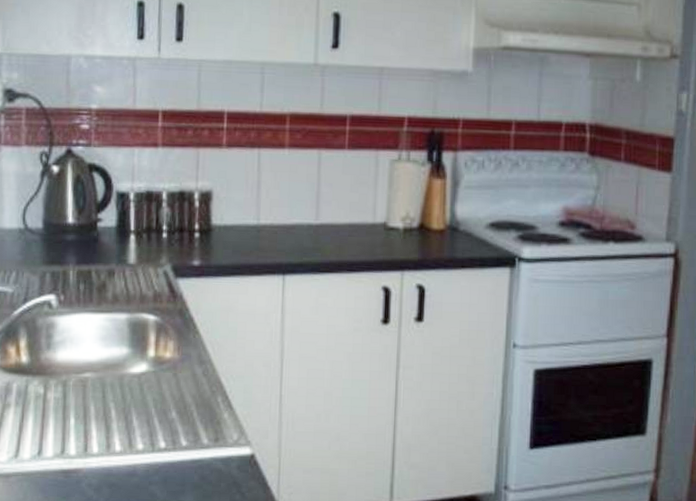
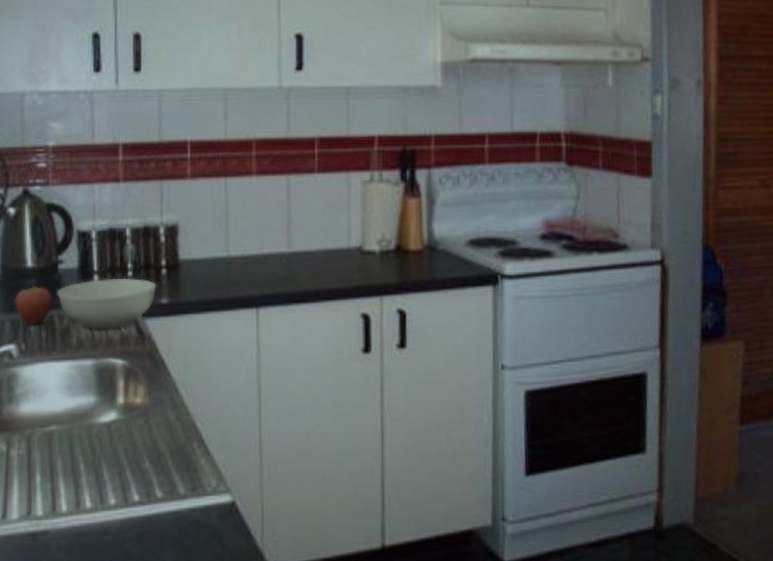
fruit: none [54,235,92,279] -> present [13,279,53,326]
bowl: none [94,238,190,286] -> present [56,277,157,330]

